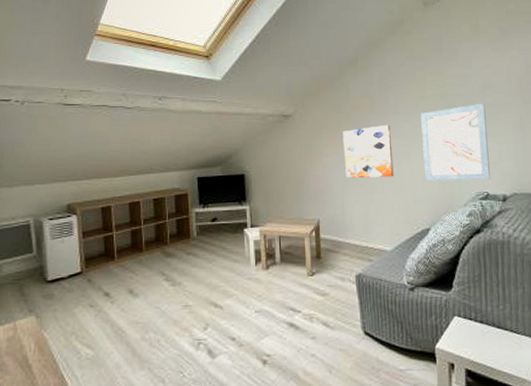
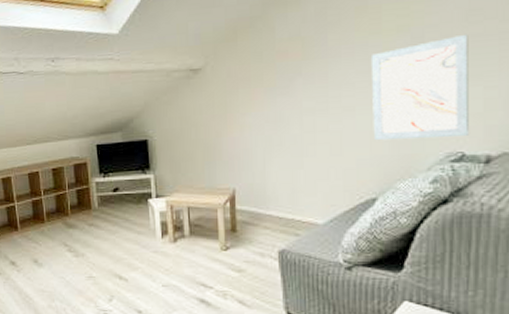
wall art: present [343,125,394,178] -> none [265,73,331,140]

